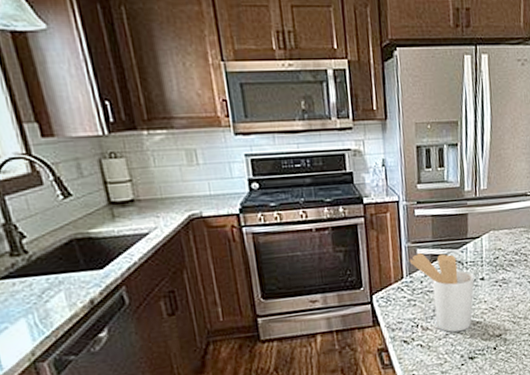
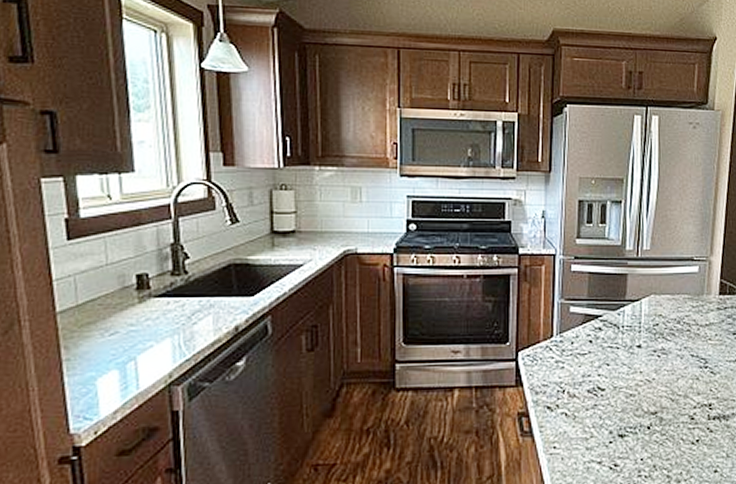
utensil holder: present [409,252,474,333] -> none [560,310,630,404]

